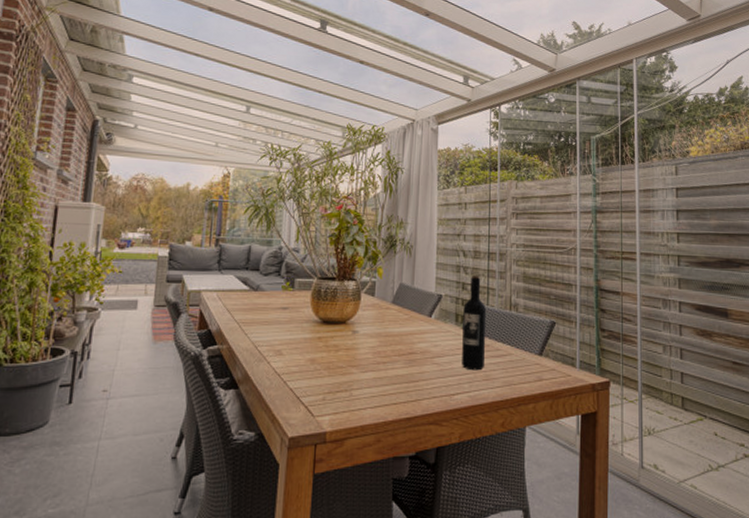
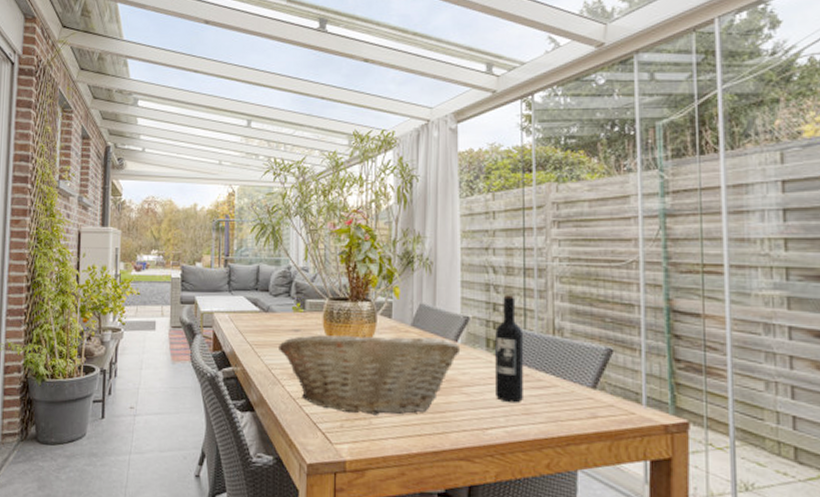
fruit basket: none [266,308,434,387] -> present [279,331,461,415]

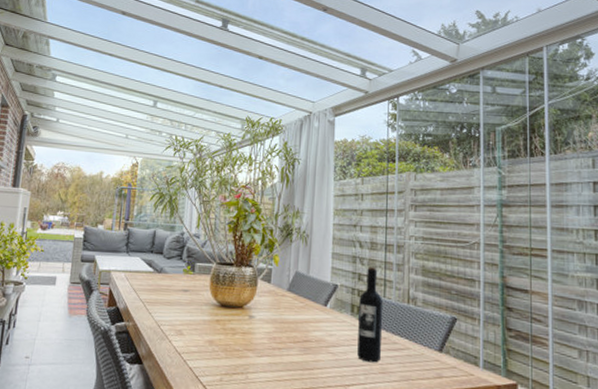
fruit basket: present [279,331,461,415] -> none [168,293,329,371]

